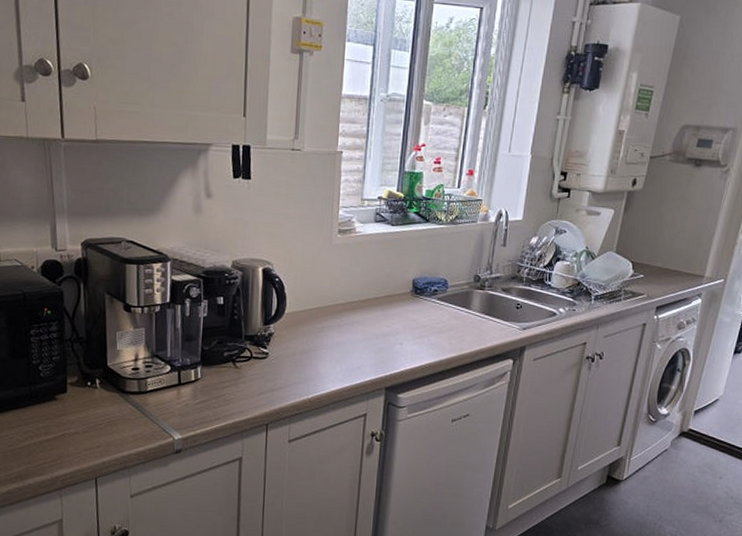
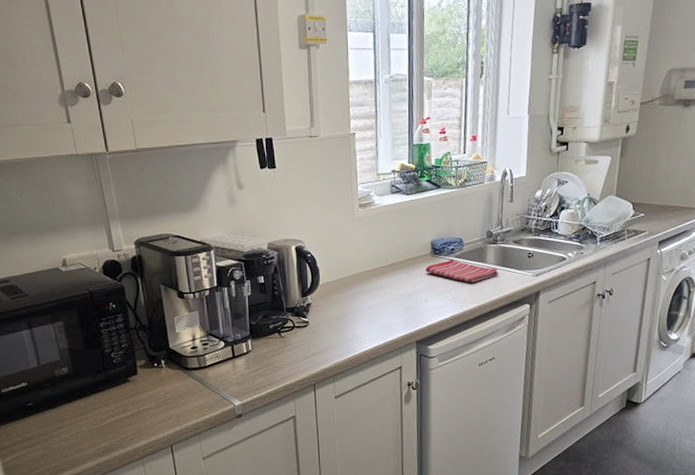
dish towel: none [403,301,483,330] -> present [425,259,499,283]

